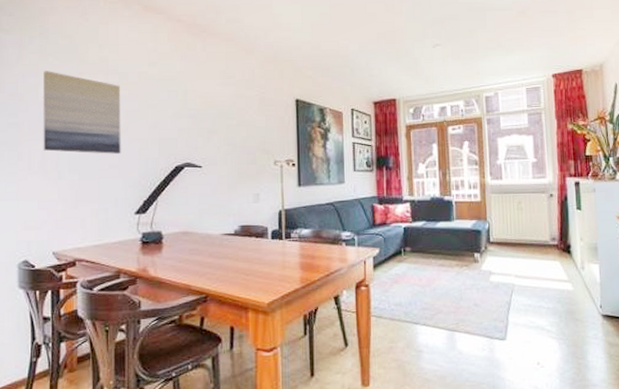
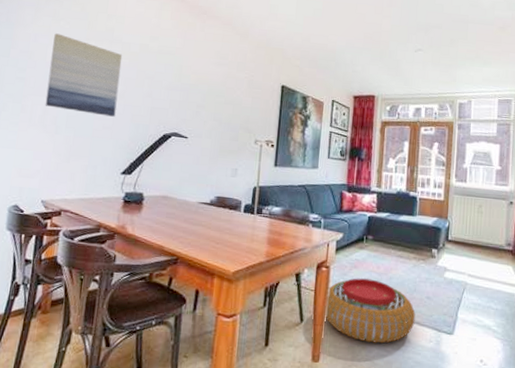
pouf: none [369,292,465,359] -> present [324,278,416,344]

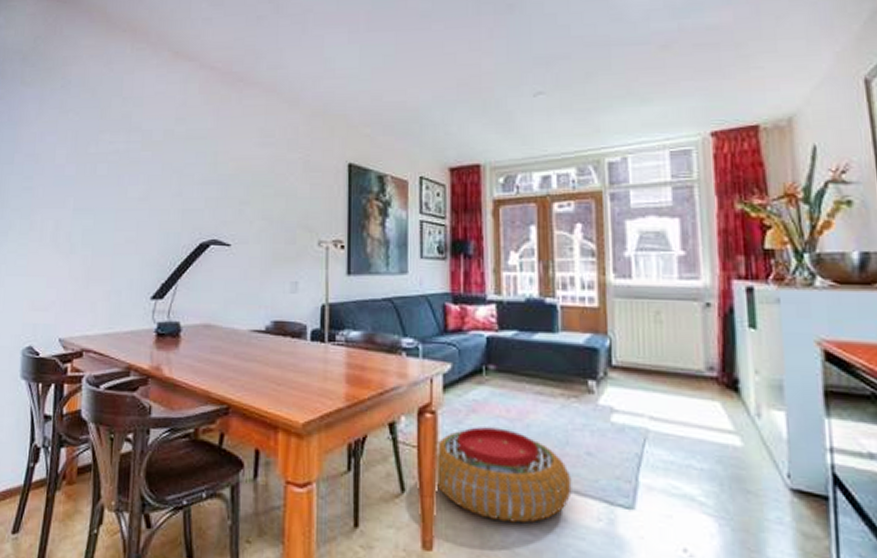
wall art: present [45,33,123,117] -> none [56,128,144,226]

